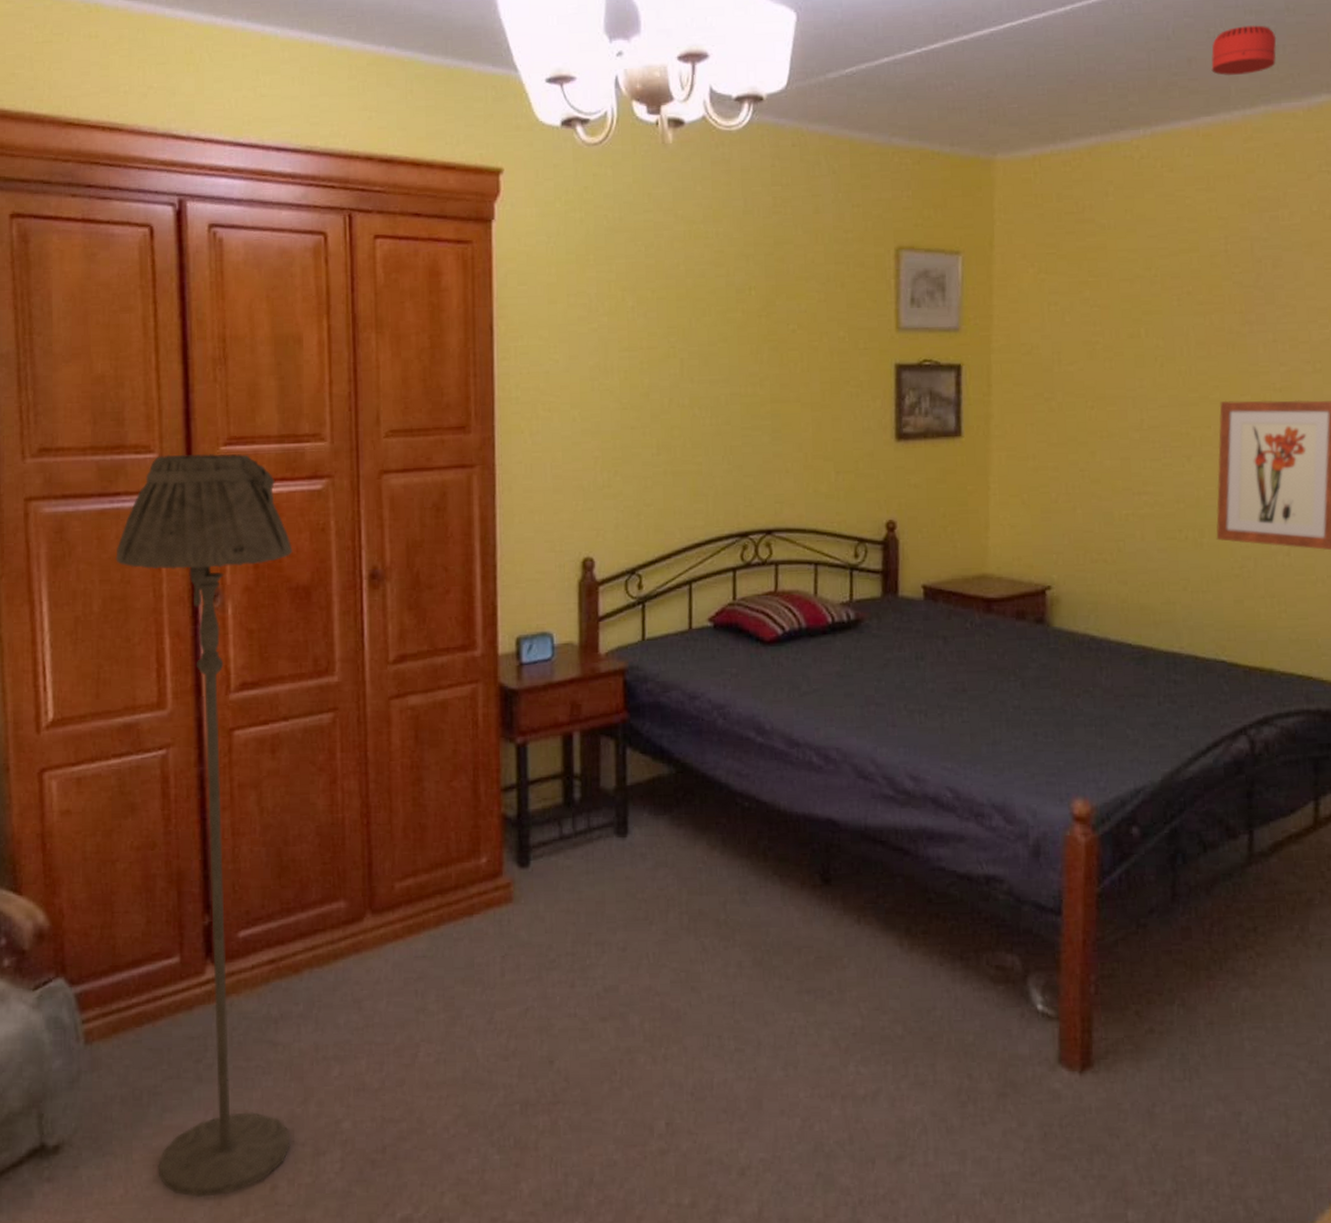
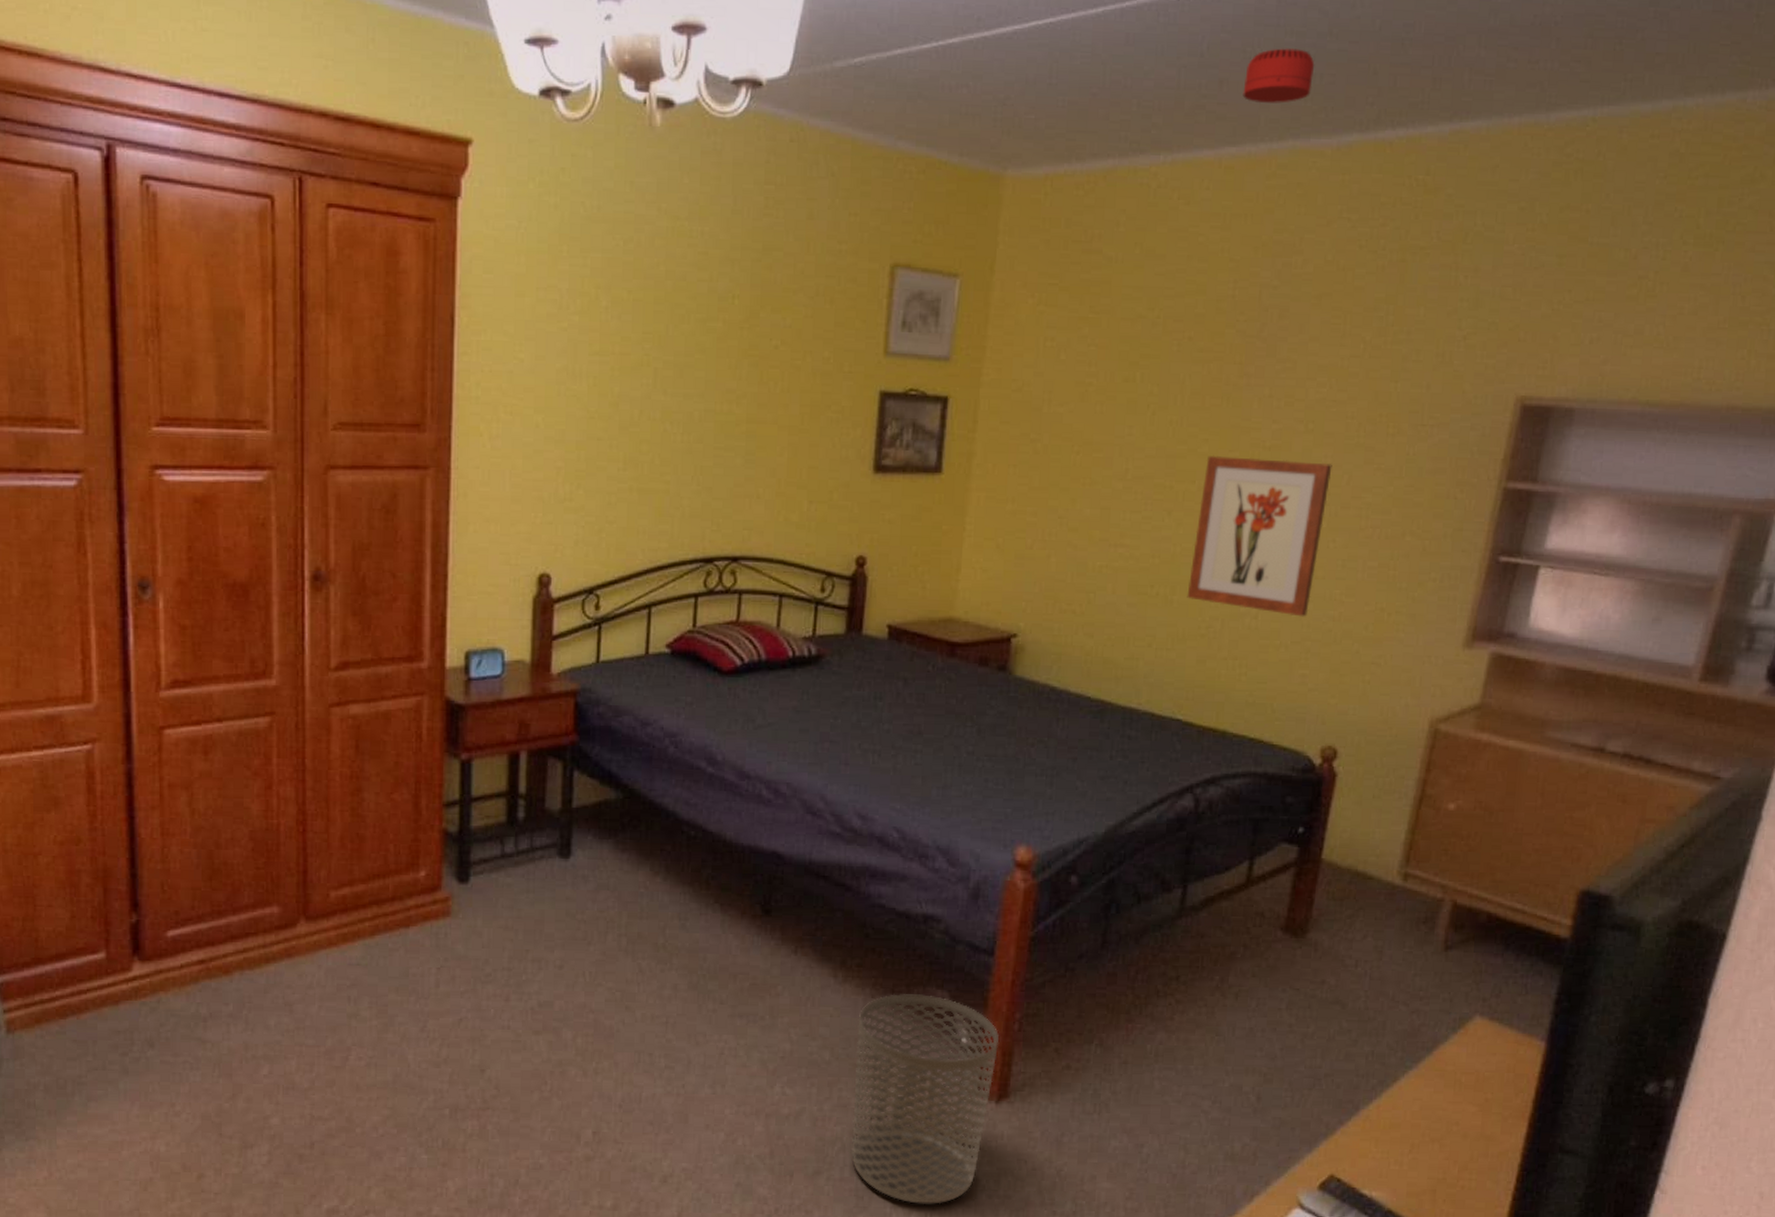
floor lamp: present [116,454,293,1198] -> none [36,431,230,1183]
waste bin: none [928,960,1076,1189] -> present [851,994,999,1204]

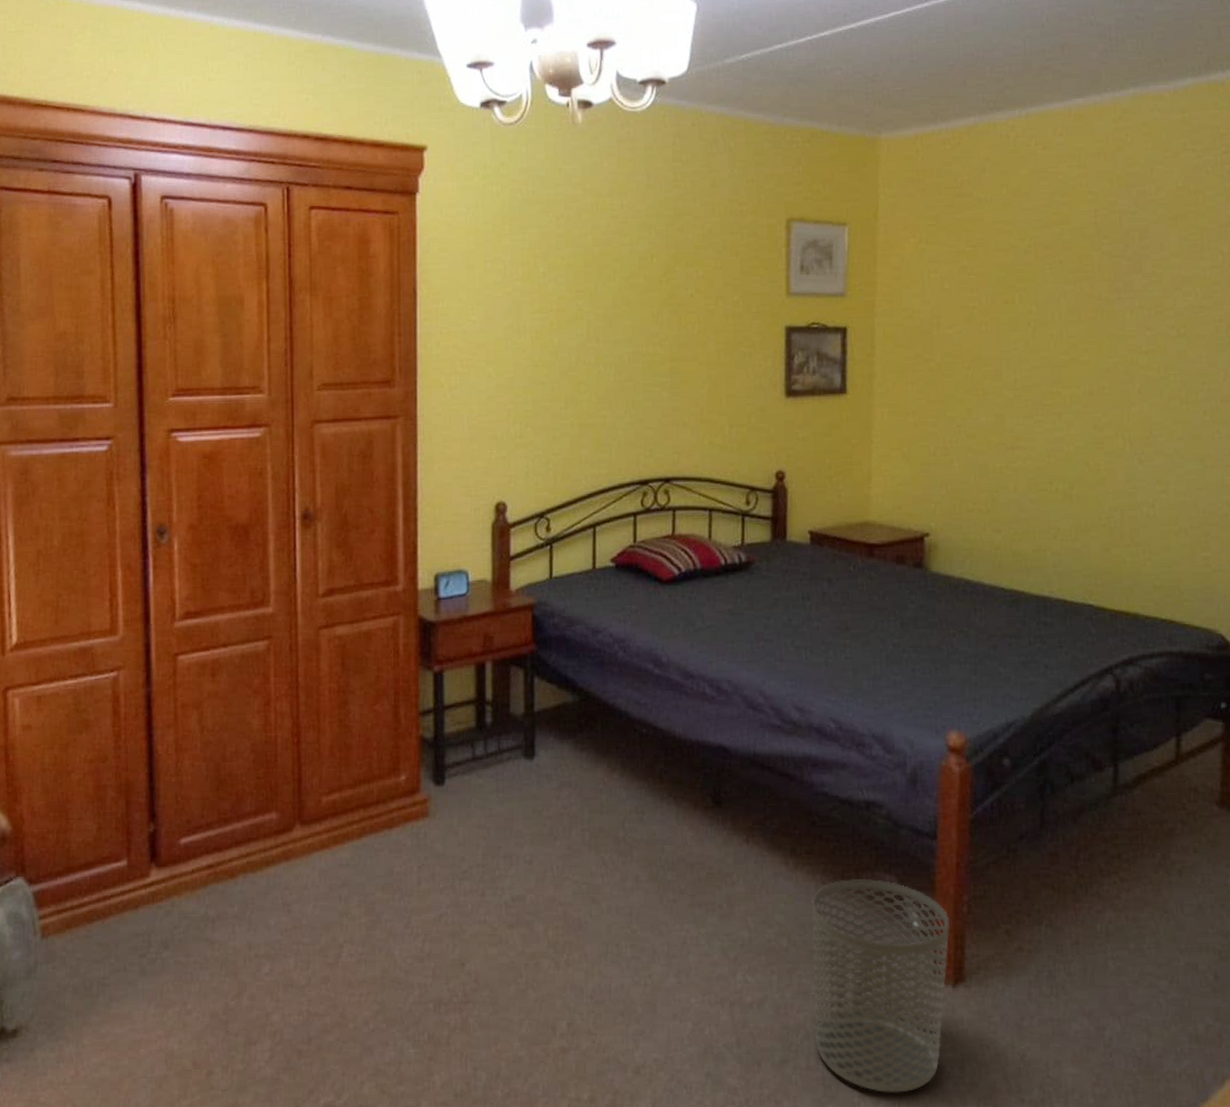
wall art: present [1187,455,1332,617] -> none [1084,362,1208,503]
smoke detector: present [1243,48,1315,104] -> none [1083,13,1145,61]

